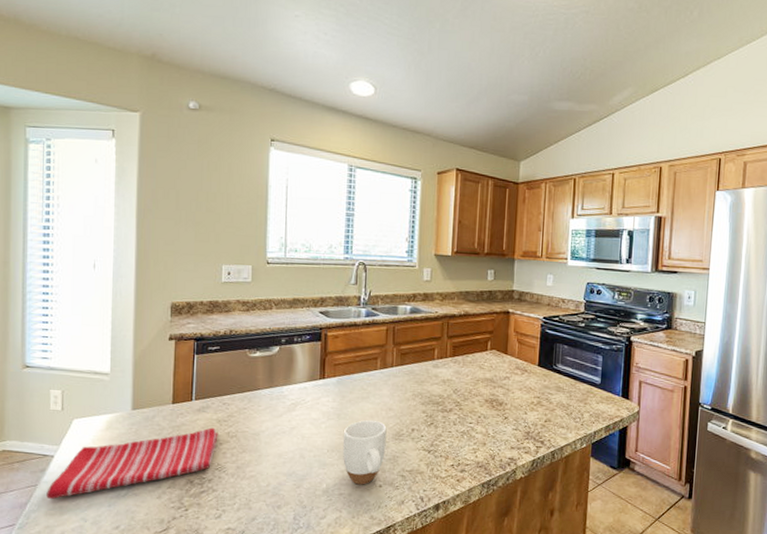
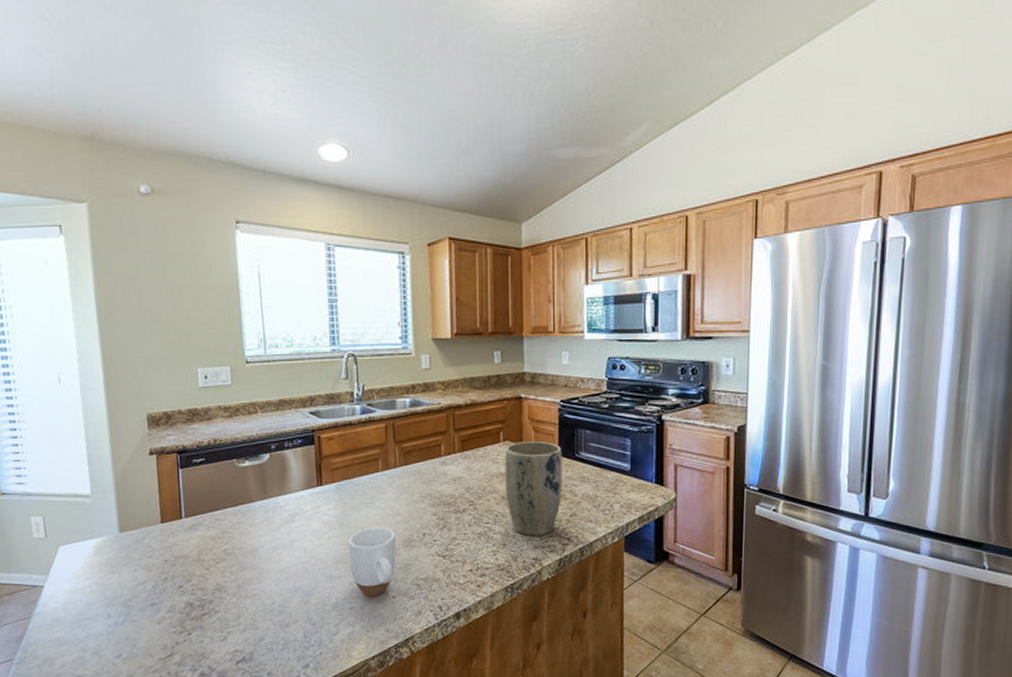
dish towel: present [46,427,218,500] -> none [41,546,214,632]
plant pot: none [488,351,542,438] -> present [504,440,563,536]

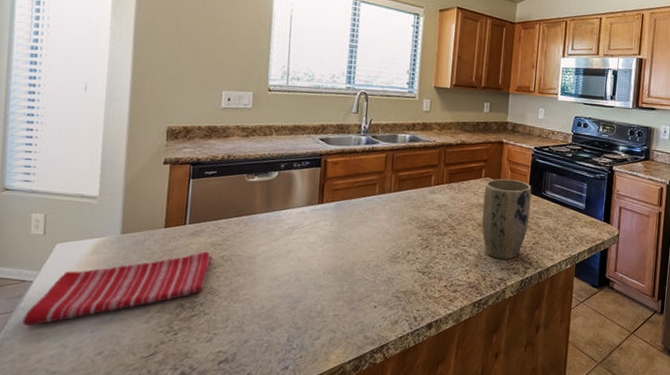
dish towel: none [41,546,214,632] -> present [23,251,212,327]
mug: present [348,526,397,597] -> none [338,243,383,306]

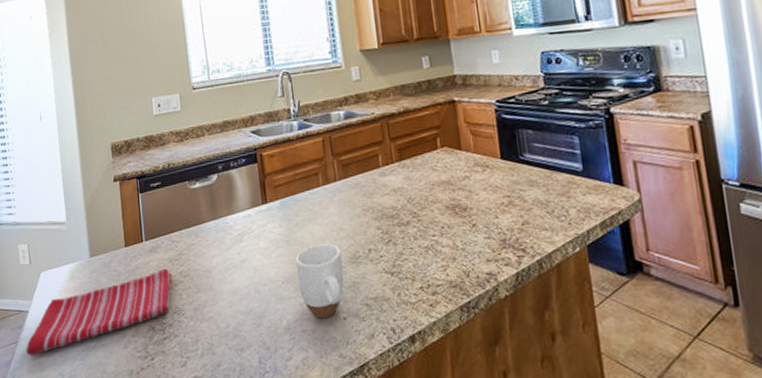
mug: none [338,243,383,306] -> present [295,243,344,319]
plant pot: present [481,178,532,260] -> none [444,145,510,248]

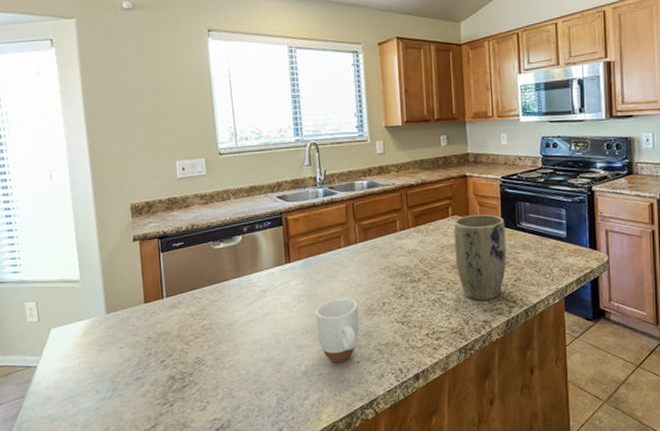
dish towel: present [26,268,172,356] -> none [34,322,194,409]
plant pot: none [444,145,510,248] -> present [453,214,507,301]

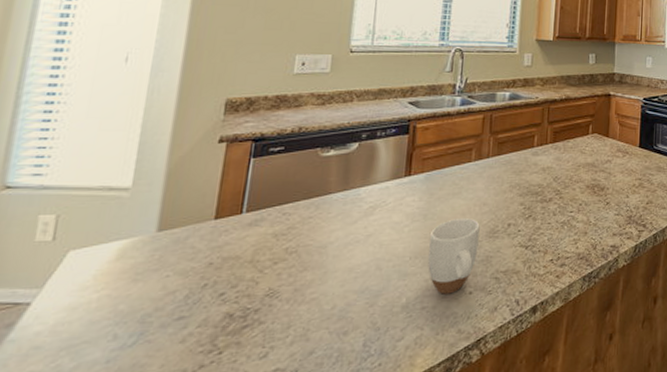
plant pot: present [453,214,507,301] -> none [590,133,643,224]

